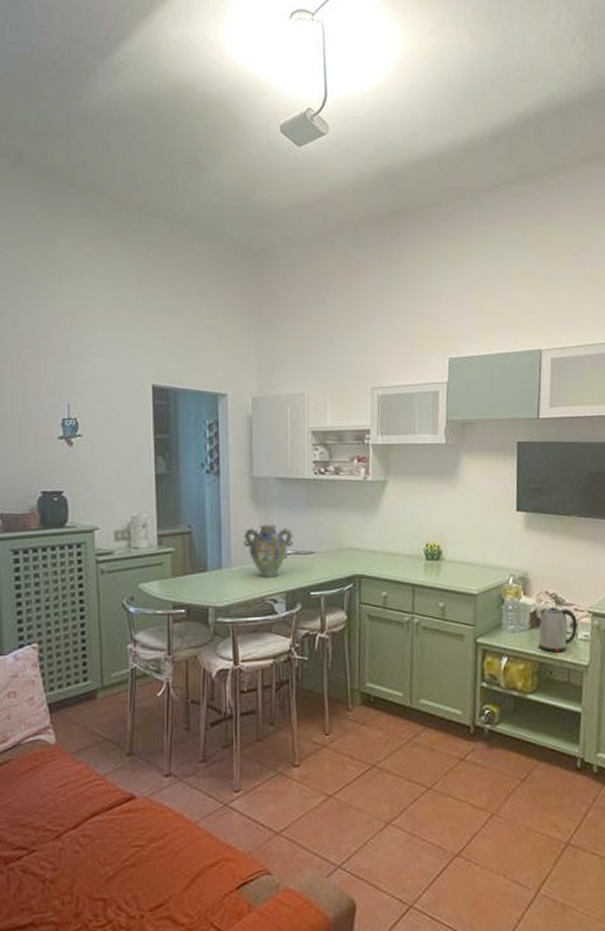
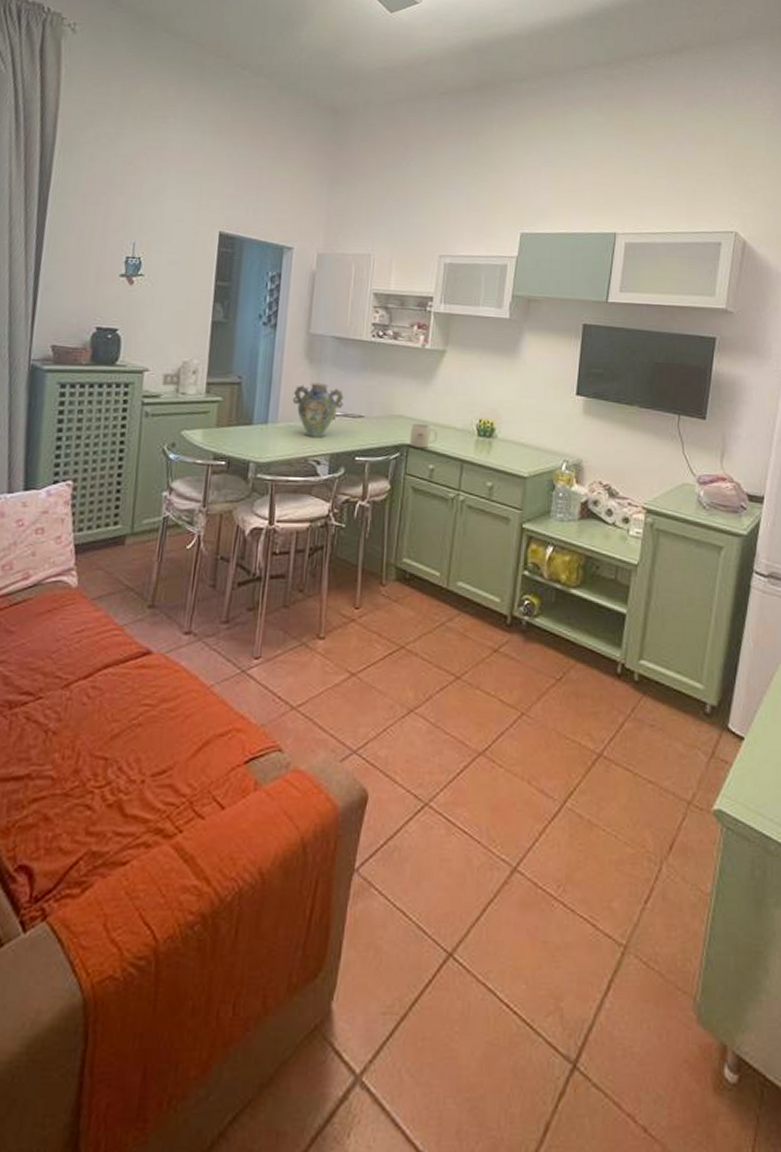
mug: none [360,553,387,577] -> present [409,423,438,448]
kettle: present [538,606,578,653] -> none [587,498,630,548]

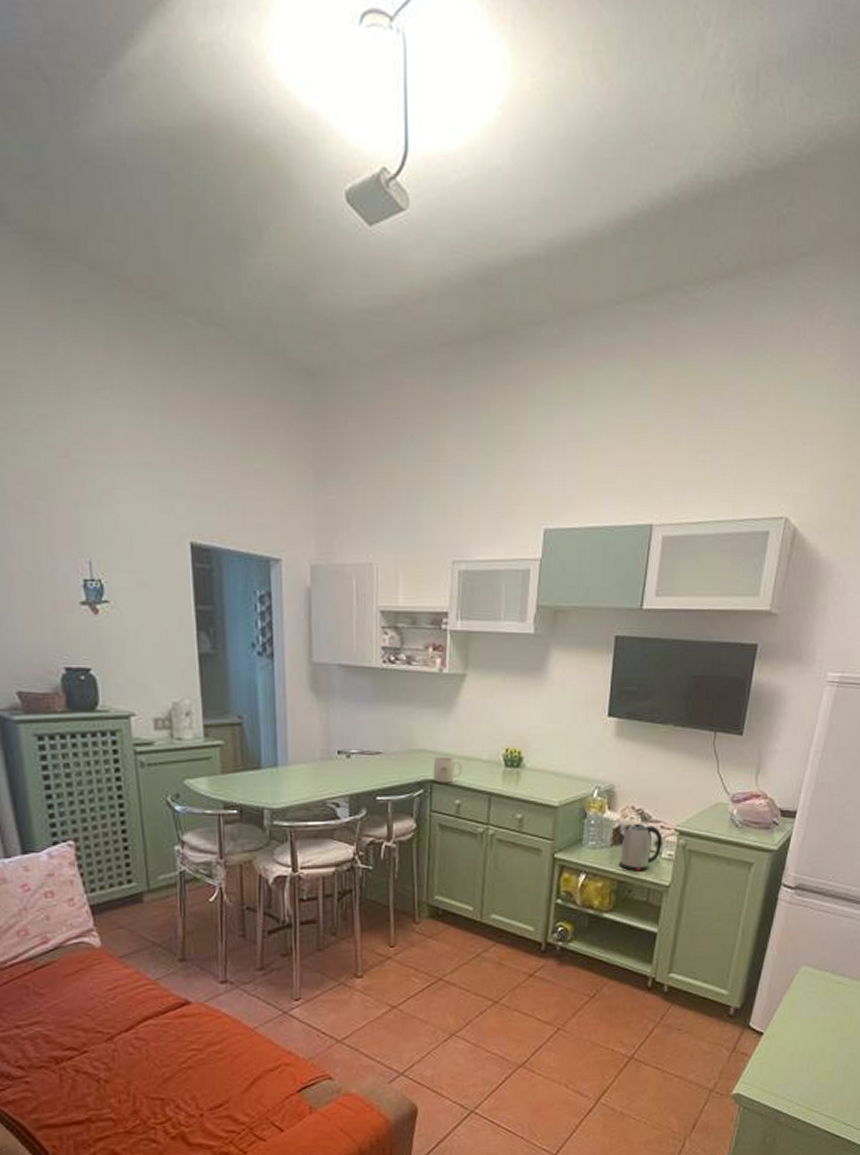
ceramic jug: present [292,382,344,438] -> none [301,718,358,779]
kettle: none [587,498,630,548] -> present [620,823,663,872]

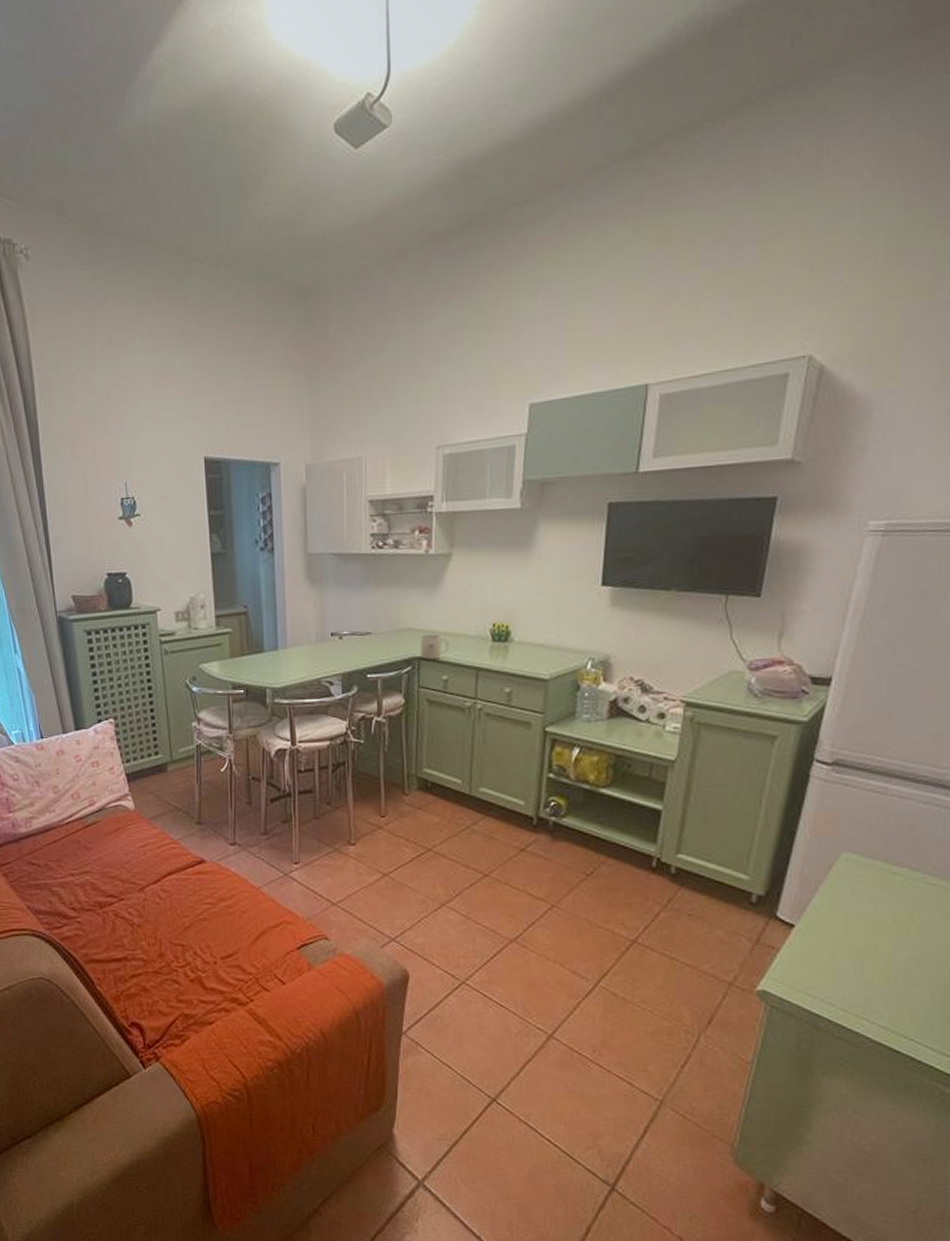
kettle: present [620,823,663,872] -> none [617,694,666,745]

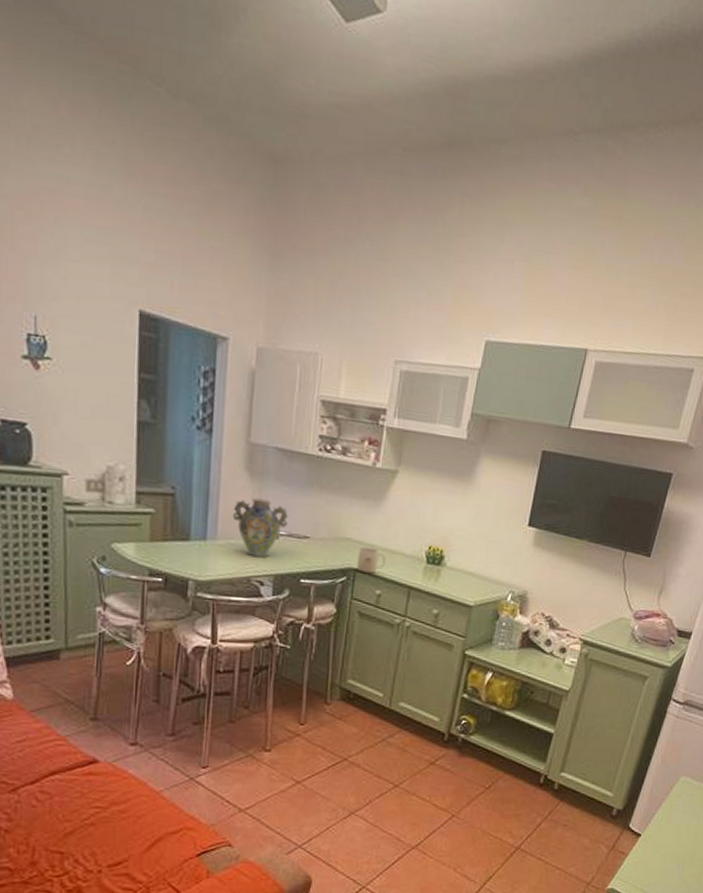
ceramic jug: none [298,603,350,660] -> present [232,498,288,559]

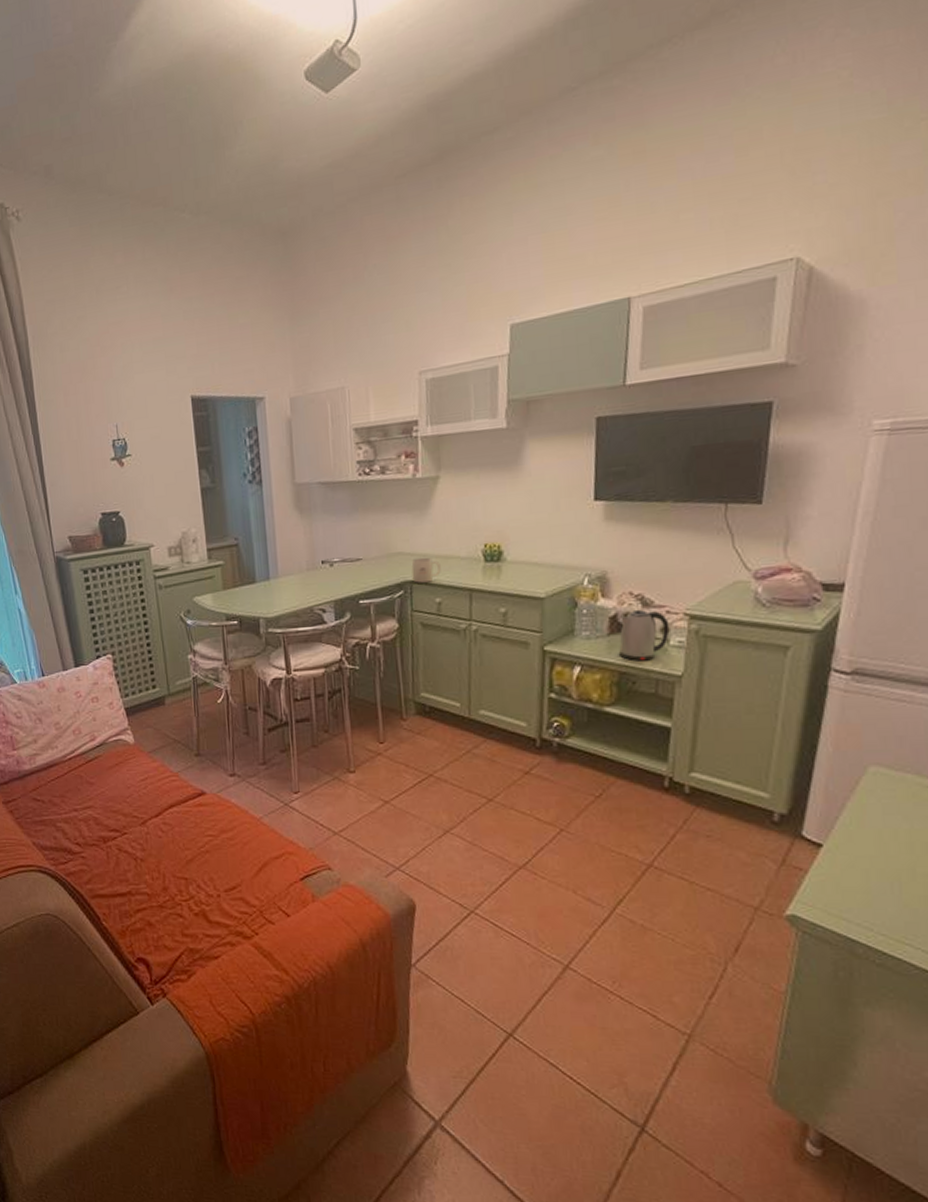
ceramic jug: present [232,498,288,559] -> none [288,531,340,588]
kettle: none [525,629,568,675] -> present [619,609,670,662]

